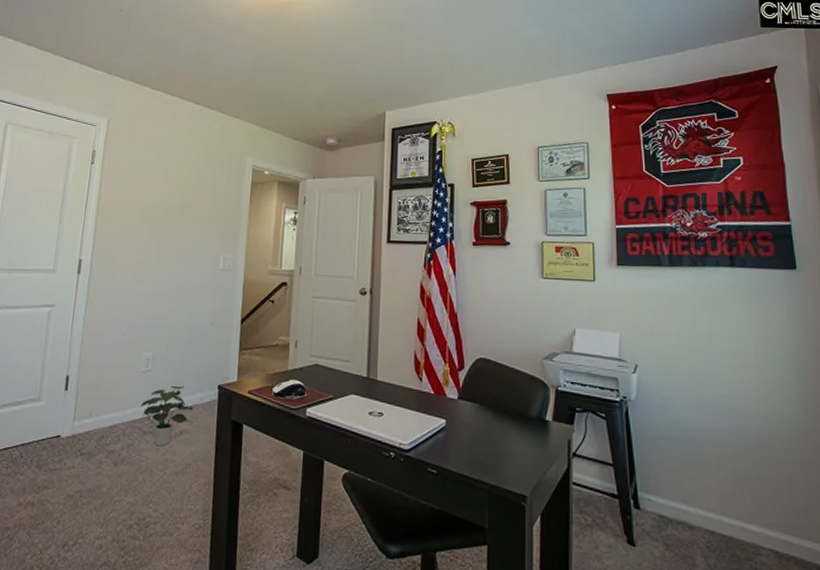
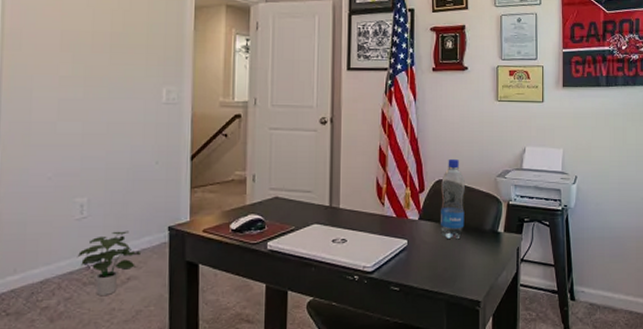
bottle: none [482,336,508,425] -> present [441,158,465,240]

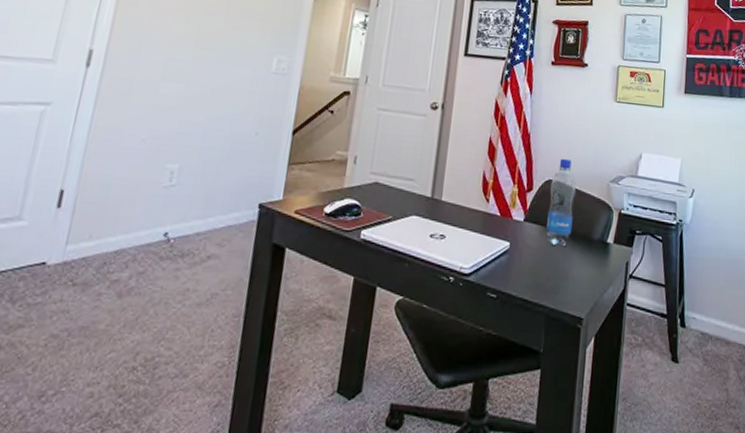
potted plant: present [77,231,142,297] -> none [158,203,227,274]

